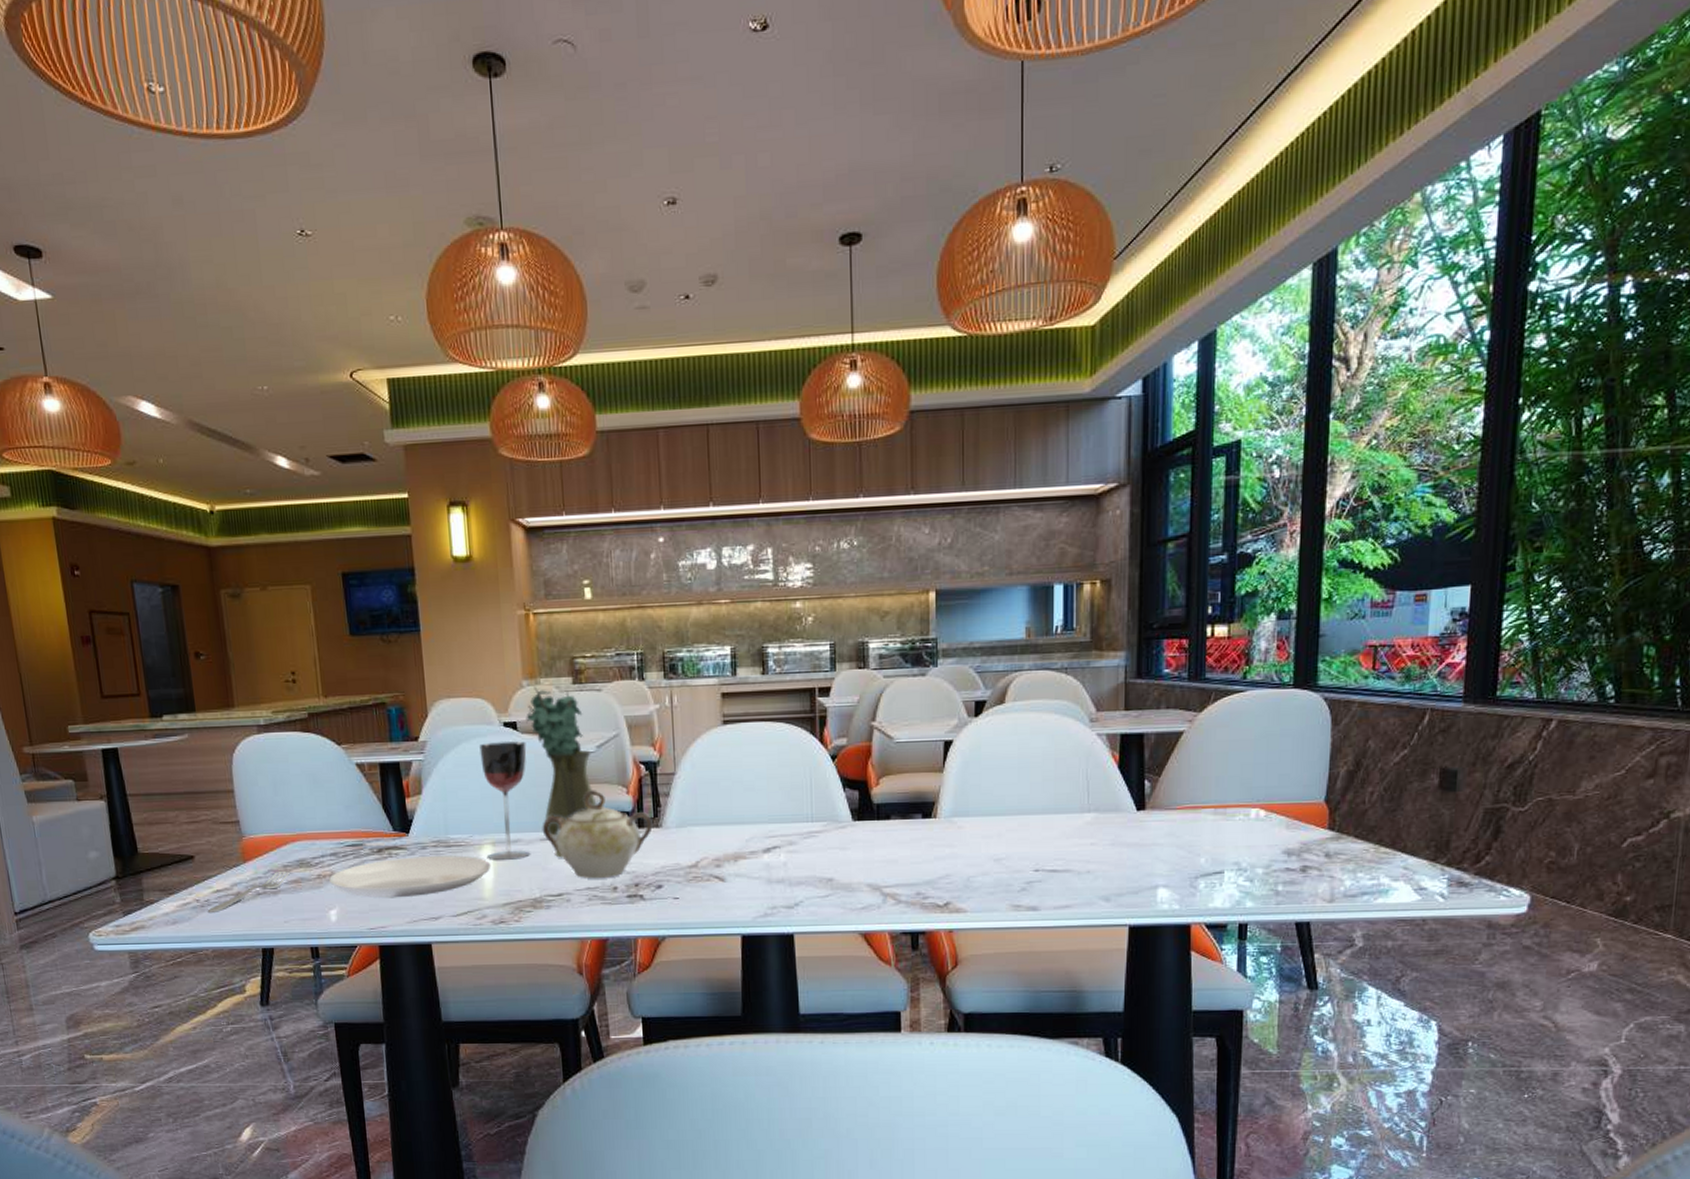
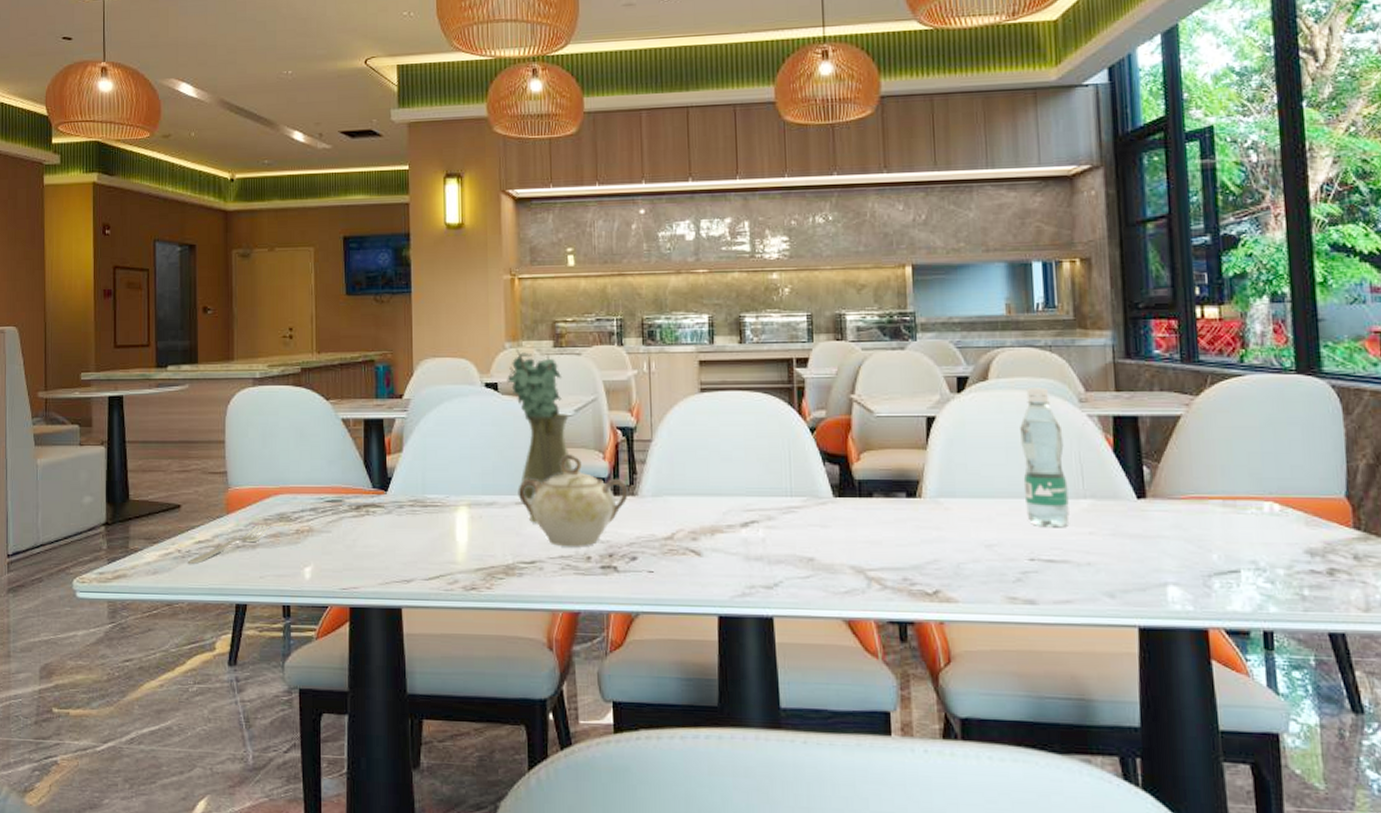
plate: present [329,855,491,898] -> none [307,516,466,558]
wineglass: present [479,741,530,860] -> none [461,402,506,523]
bottle: none [1033,709,1074,841] -> present [1020,387,1070,528]

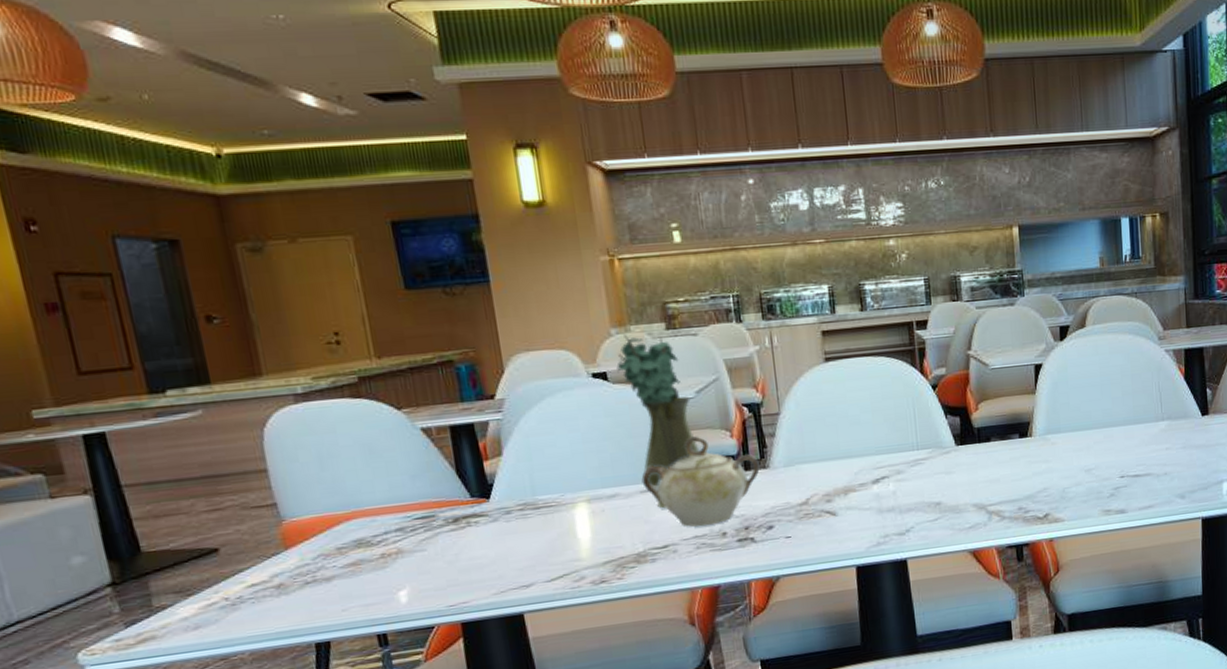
fork: present [188,525,271,565] -> none [241,554,347,612]
bottle: present [1020,387,1070,528] -> none [1112,329,1151,449]

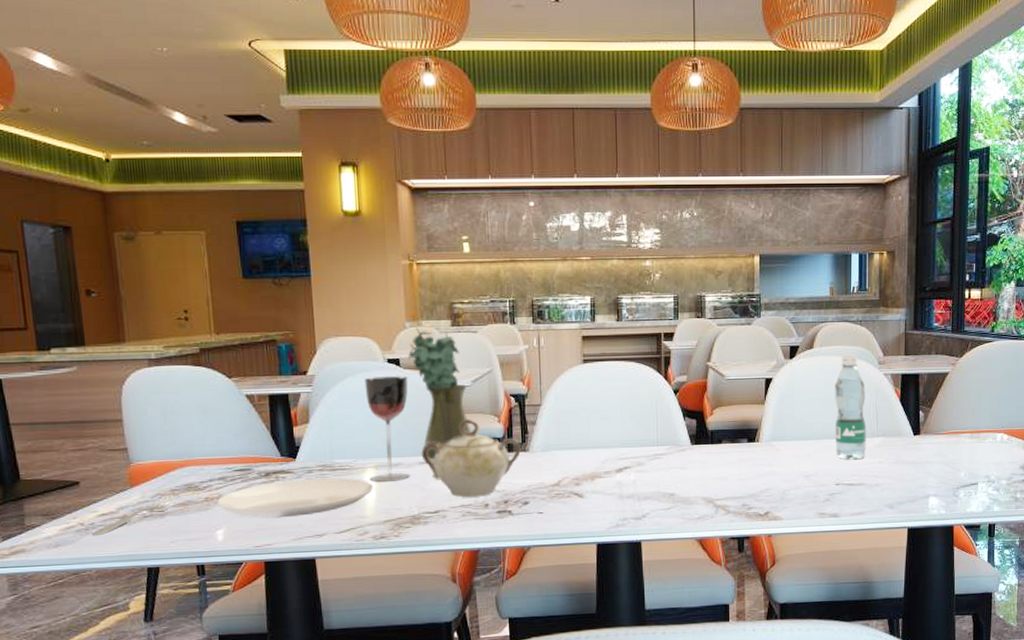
fork: none [241,554,347,612] -> present [93,495,179,536]
plate: none [395,516,588,573] -> present [217,478,374,518]
wineglass: none [566,392,630,517] -> present [365,376,409,482]
bottle: none [1112,329,1151,449] -> present [835,353,866,460]

